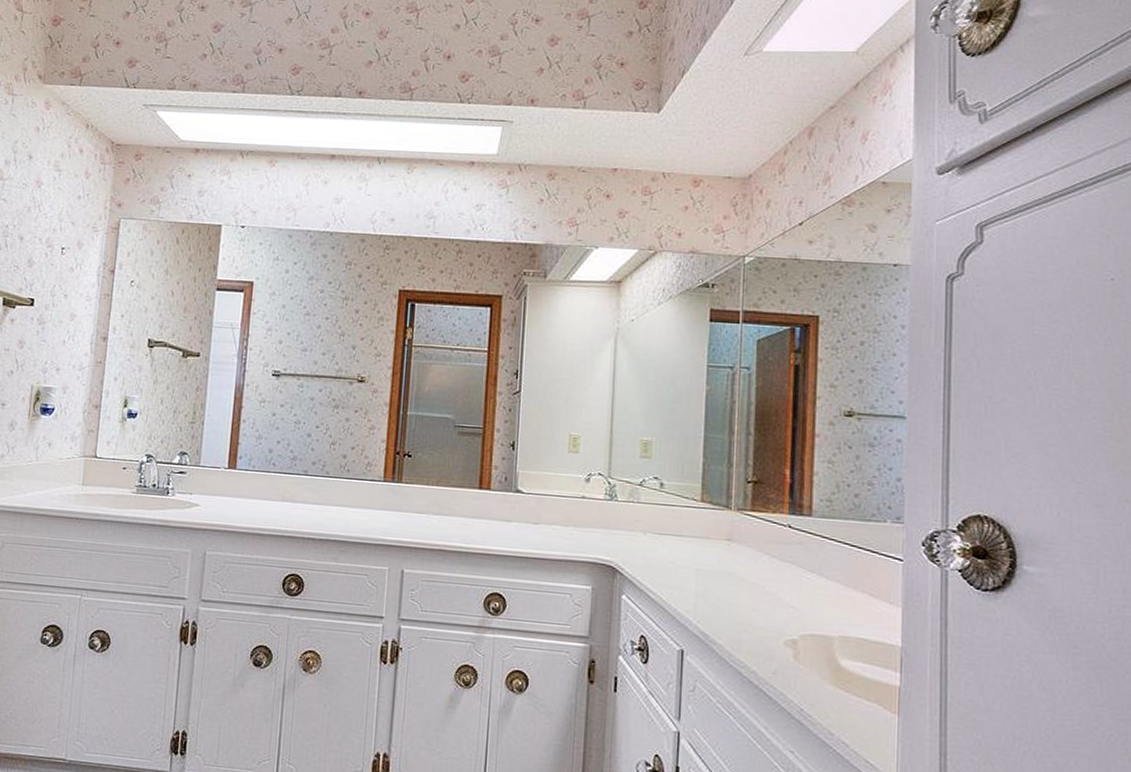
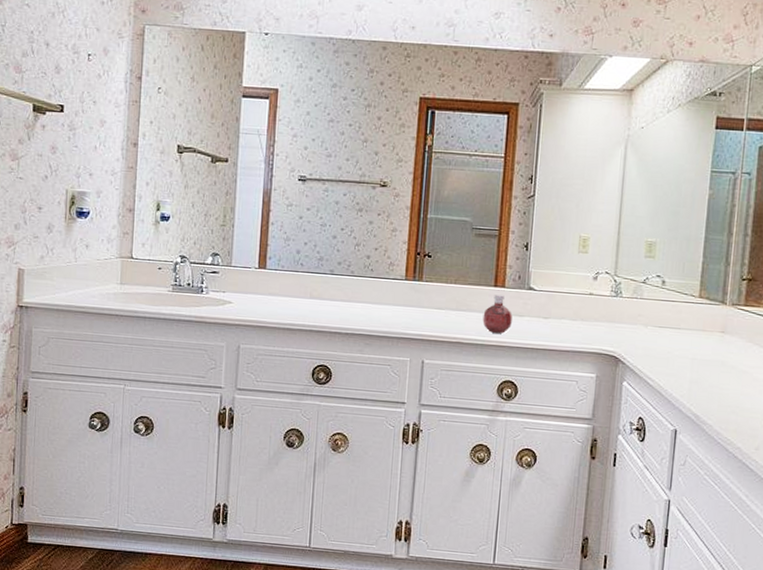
potion bottle: none [467,497,500,540] -> present [482,294,513,334]

